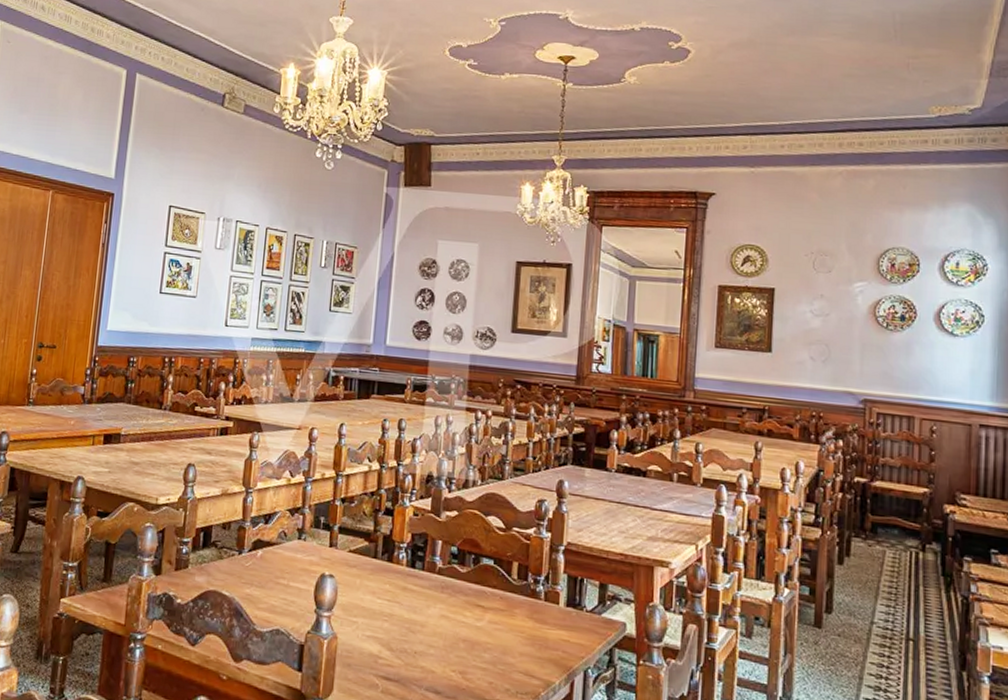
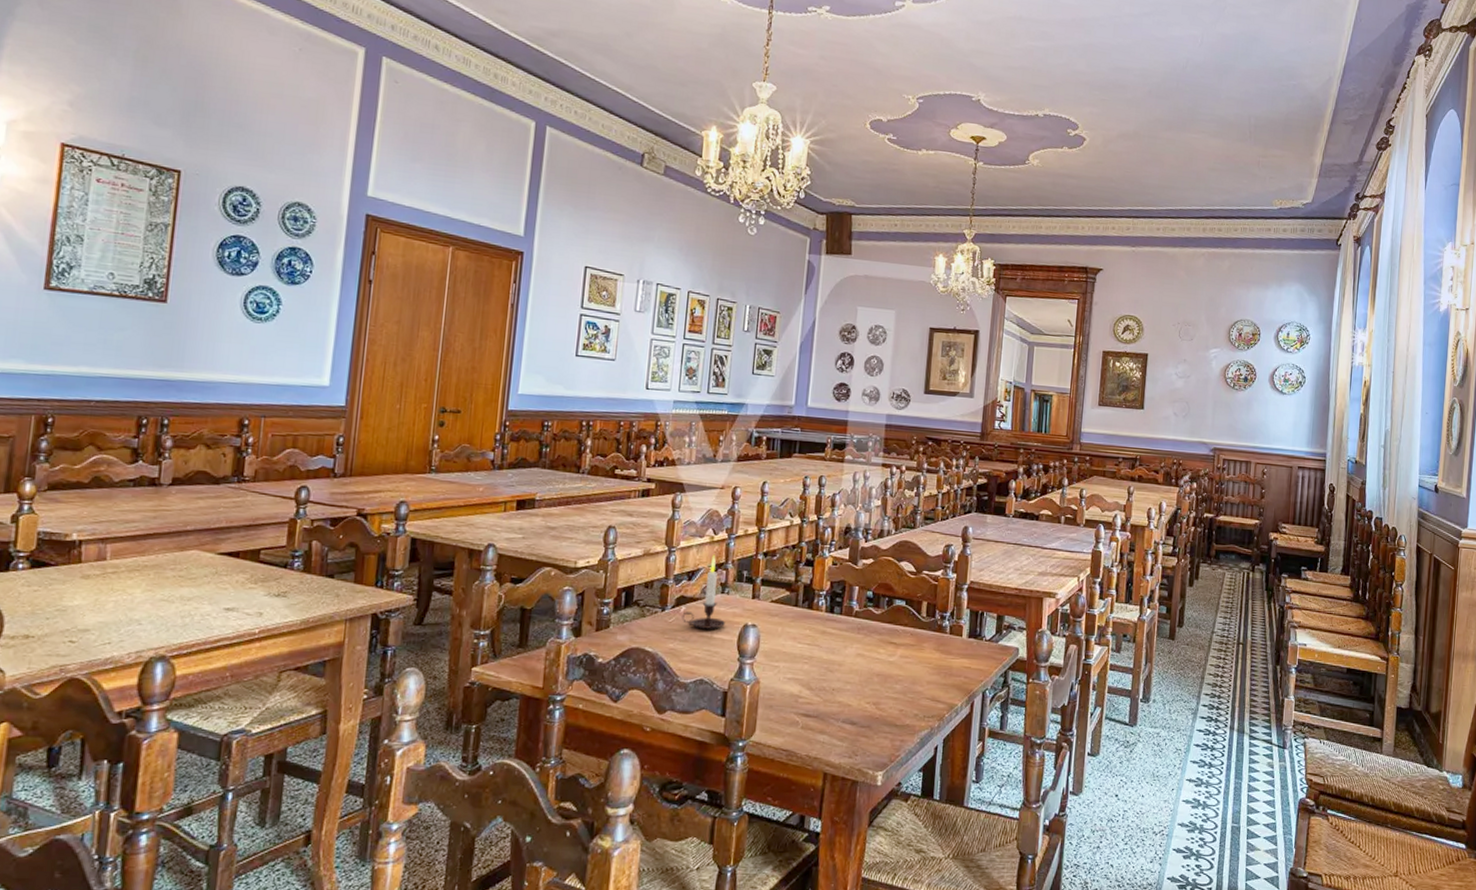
candle: none [258,497,302,577] -> present [681,554,725,629]

